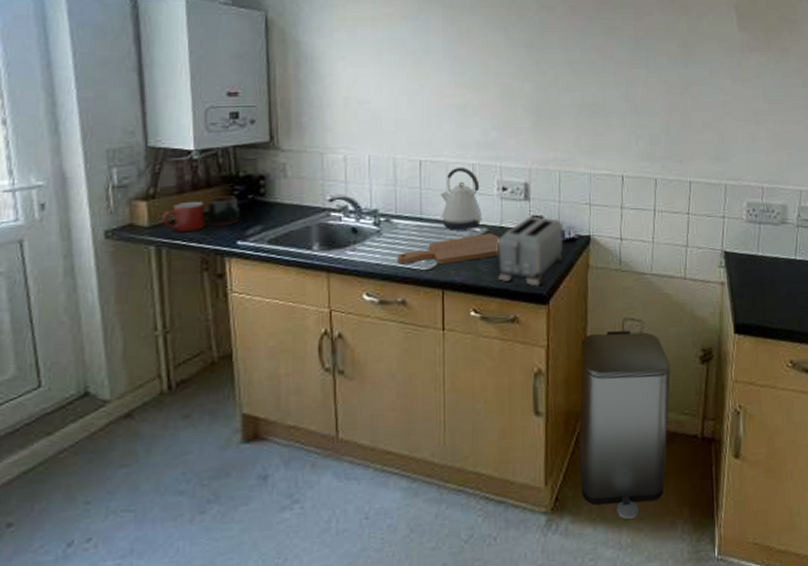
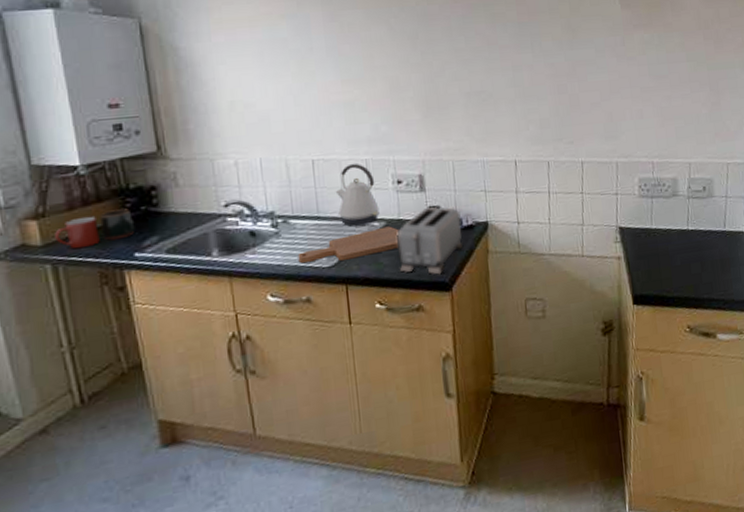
pedal bin: present [578,330,671,520] -> none [486,310,576,487]

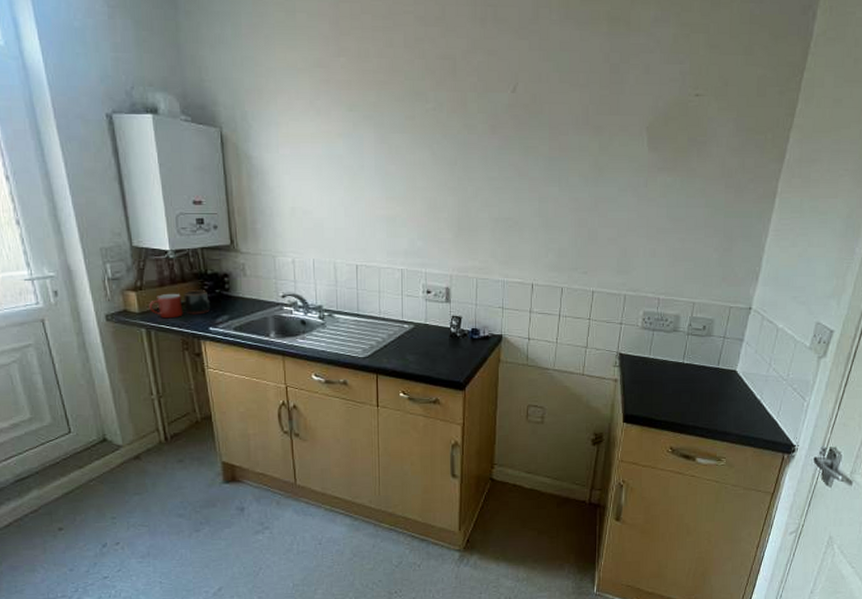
cutting board: present [298,226,399,264] -> none [339,329,425,353]
kettle: present [335,164,380,227] -> none [373,272,410,326]
toaster: present [397,206,464,275] -> none [421,316,479,375]

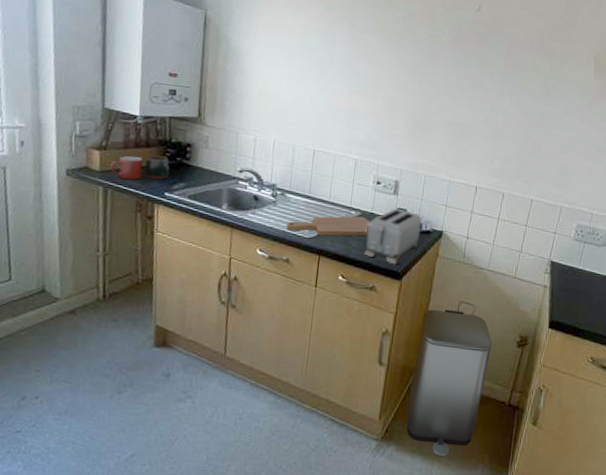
cutting board: none [339,329,425,353] -> present [286,216,370,237]
toaster: none [421,316,479,375] -> present [363,208,422,265]
pedal bin: none [487,415,567,561] -> present [406,310,493,457]

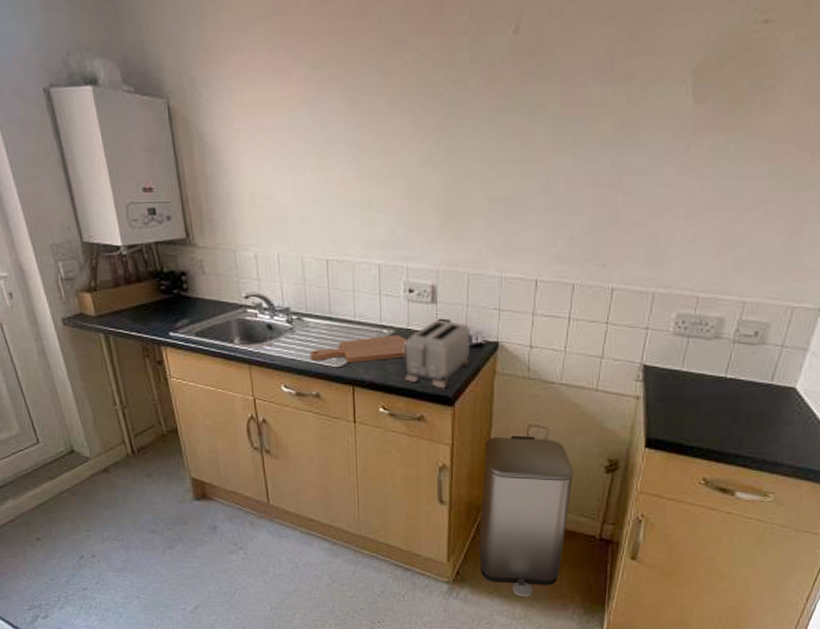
mug: present [110,156,143,180] -> none [105,295,141,323]
mug: present [144,155,170,179] -> none [140,291,170,318]

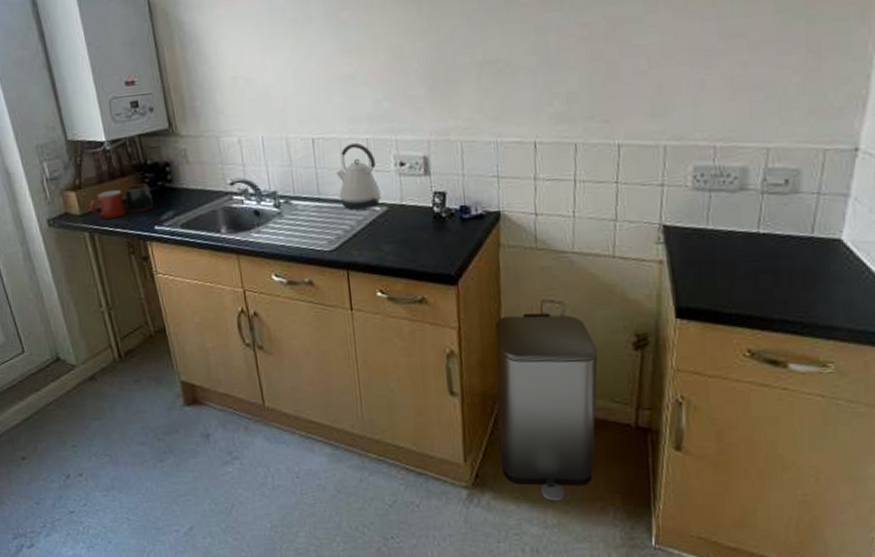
mug: none [105,295,141,323] -> present [90,190,126,220]
mug: none [140,291,170,318] -> present [124,183,154,213]
cutting board: present [310,335,407,362] -> none [299,211,402,246]
kettle: none [347,268,389,331] -> present [335,143,381,210]
toaster: present [403,319,471,389] -> none [399,192,472,267]

